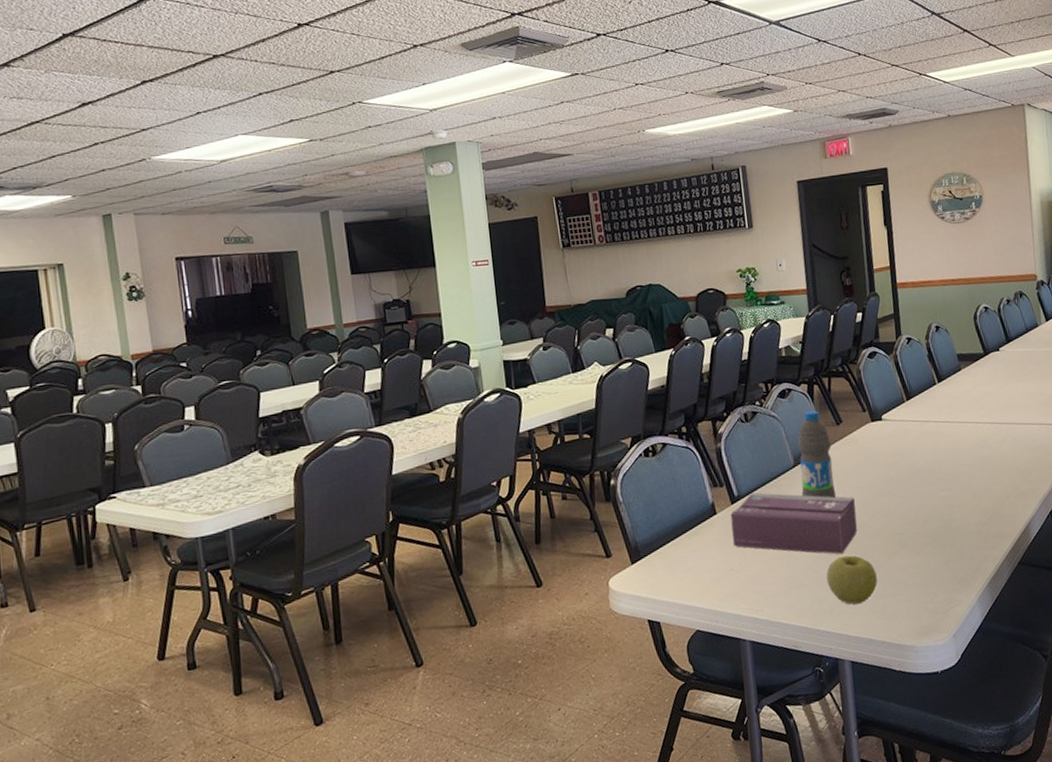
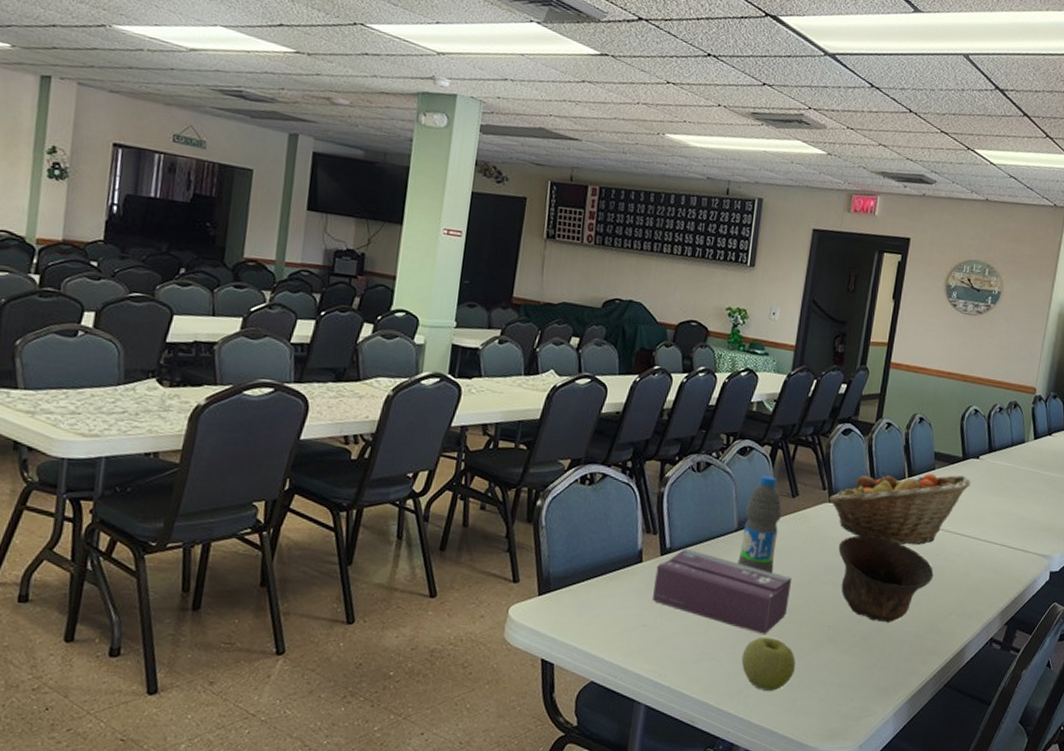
fruit basket: none [871,369,997,446] -> present [829,470,971,545]
bowl: none [890,442,984,520] -> present [838,535,934,623]

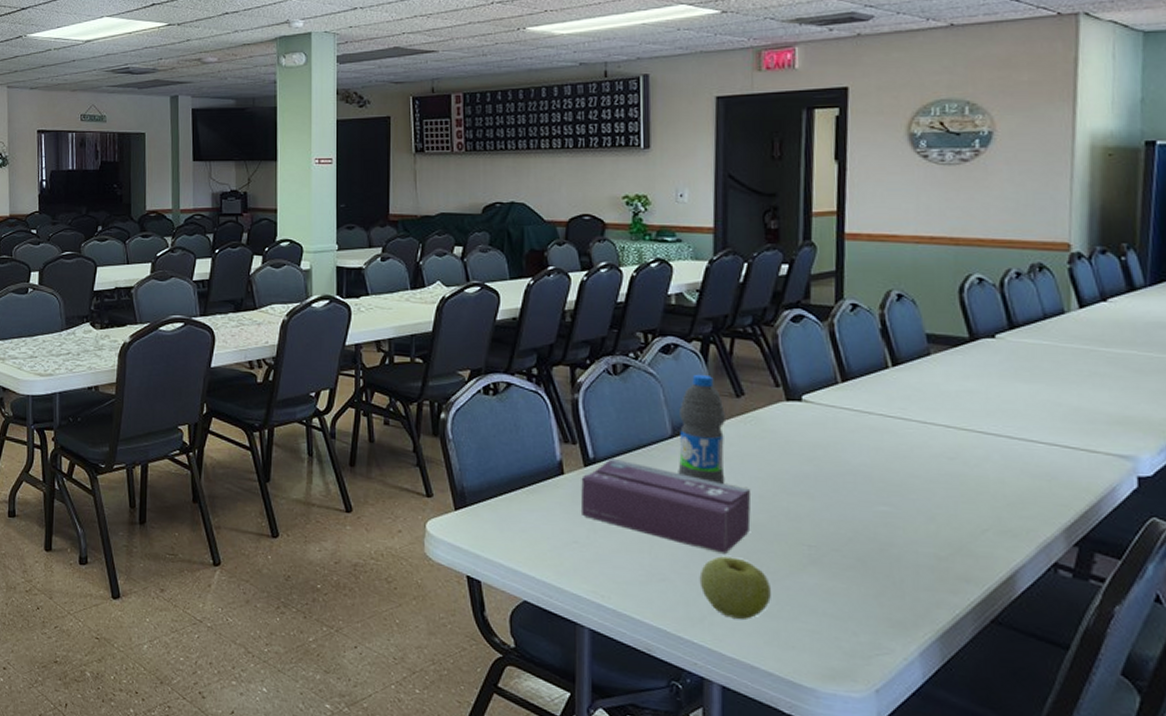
fruit basket: present [829,470,971,545] -> none [786,359,988,448]
bowl: present [838,535,934,623] -> none [807,437,951,543]

